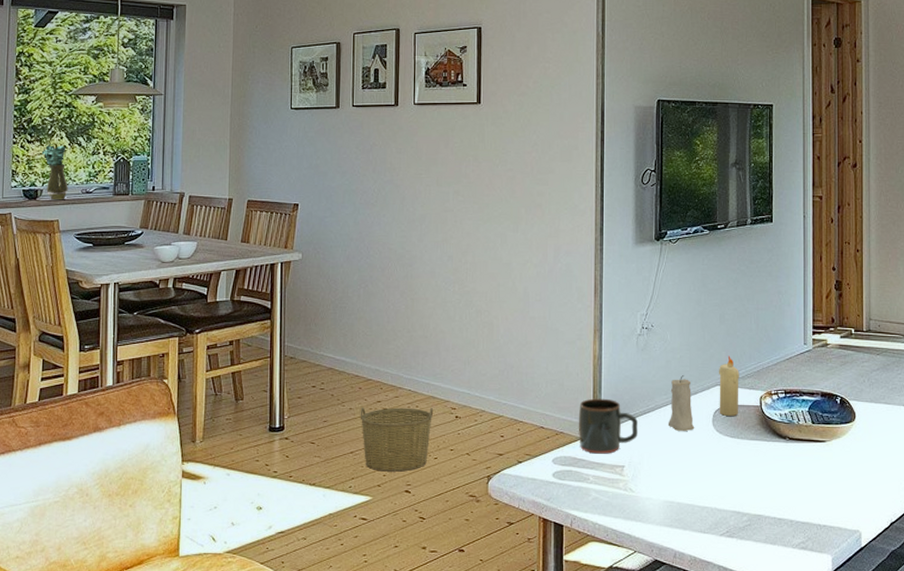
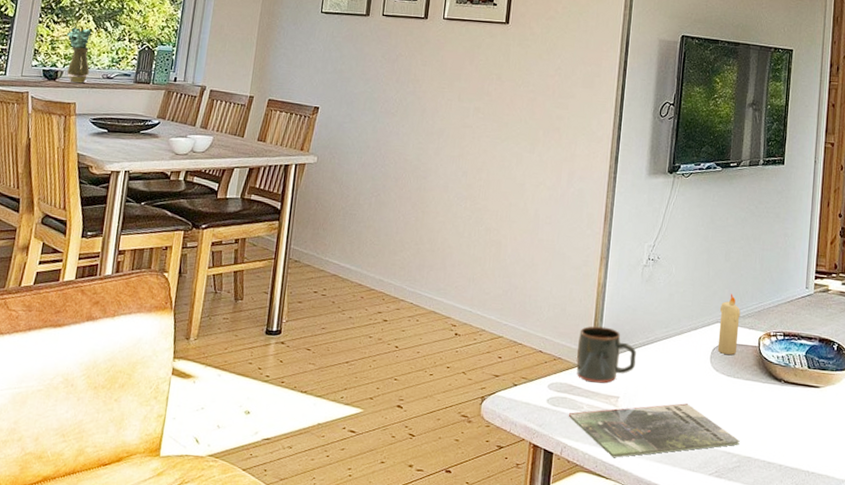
basket: present [360,407,434,472] -> none [359,317,434,386]
magazine: none [575,467,749,526] -> present [568,403,740,458]
candle: present [667,375,695,431] -> none [665,310,693,367]

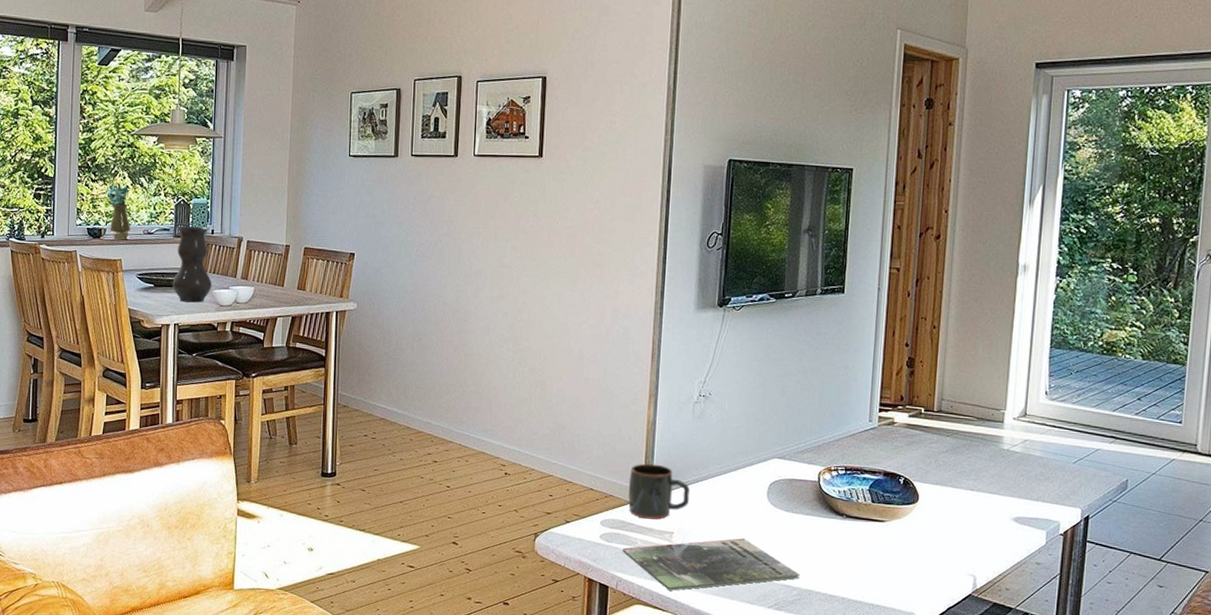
vase: none [127,72,172,150] -> present [172,226,212,303]
candle: present [717,293,741,355] -> none [774,428,799,491]

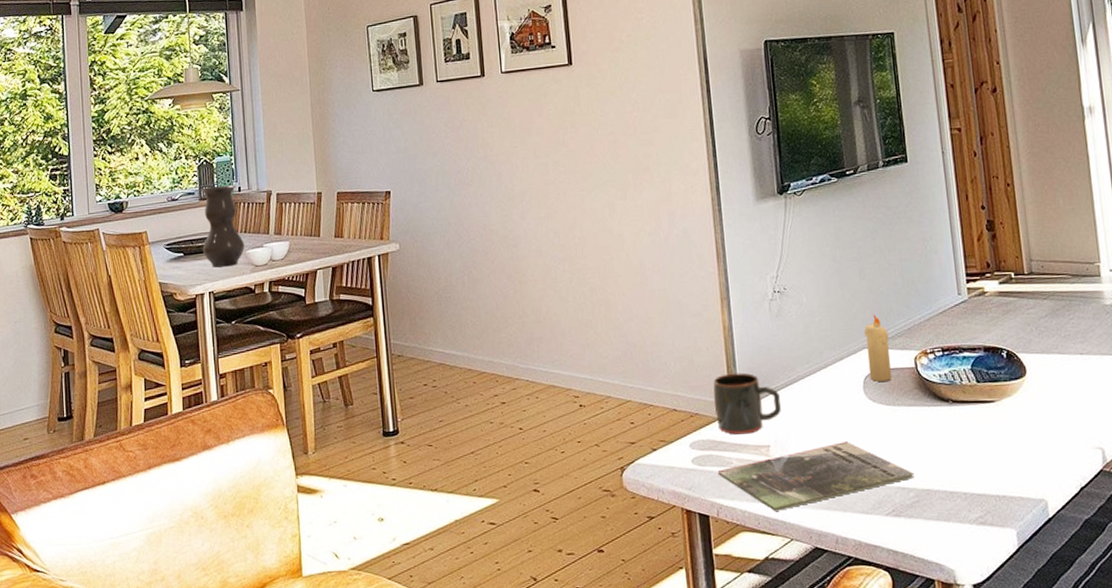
vase: present [105,181,130,240] -> none [123,151,153,212]
candle: none [774,428,799,491] -> present [864,314,891,382]

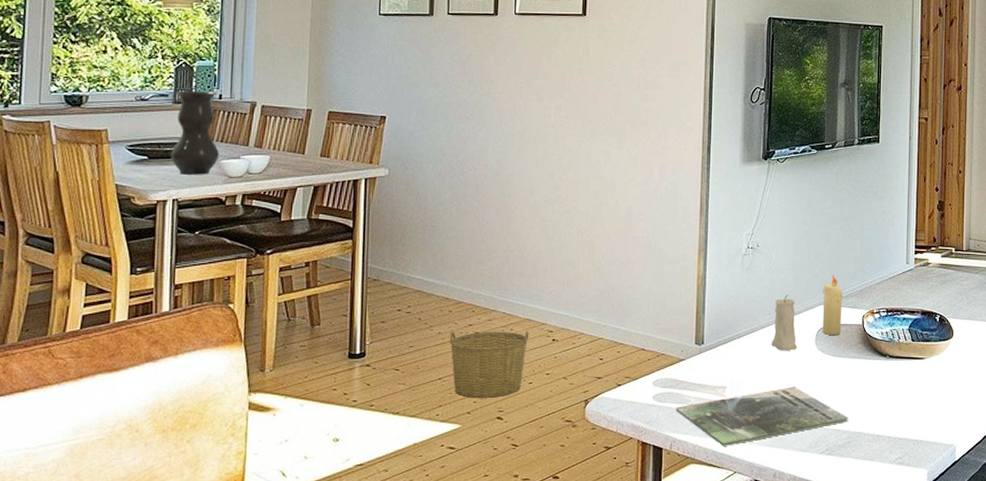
basket: none [477,398,556,471] -> present [449,331,529,398]
mug: present [713,372,781,435] -> none [680,319,741,375]
candle: none [812,340,844,402] -> present [770,295,798,350]

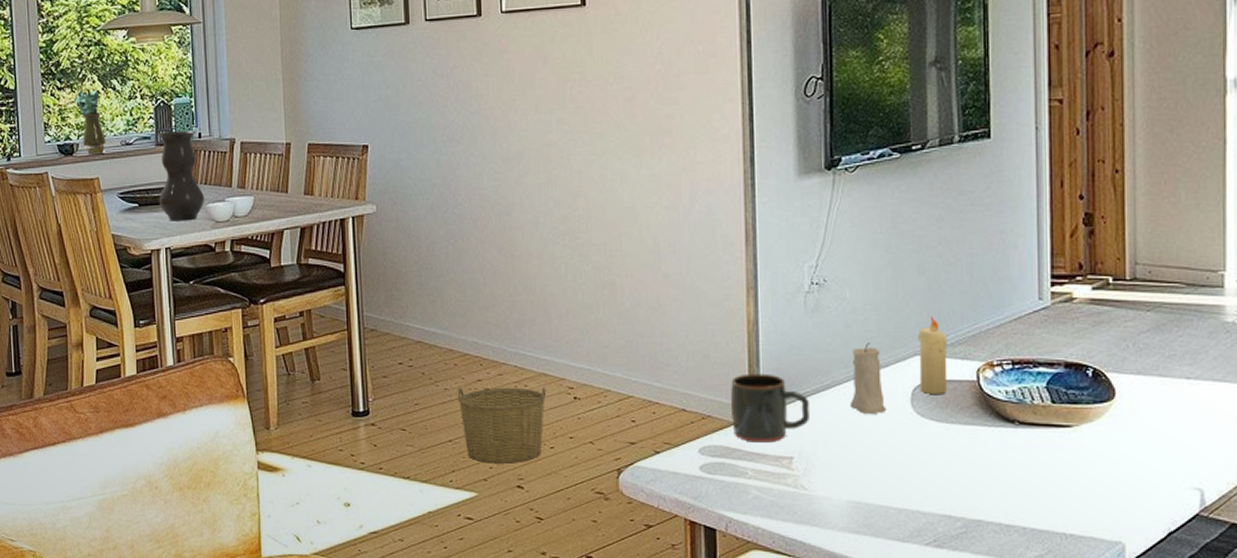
vase: none [87,42,119,108] -> present [73,87,106,155]
magazine: present [675,387,849,447] -> none [729,459,964,532]
mug: none [680,319,741,375] -> present [730,373,809,443]

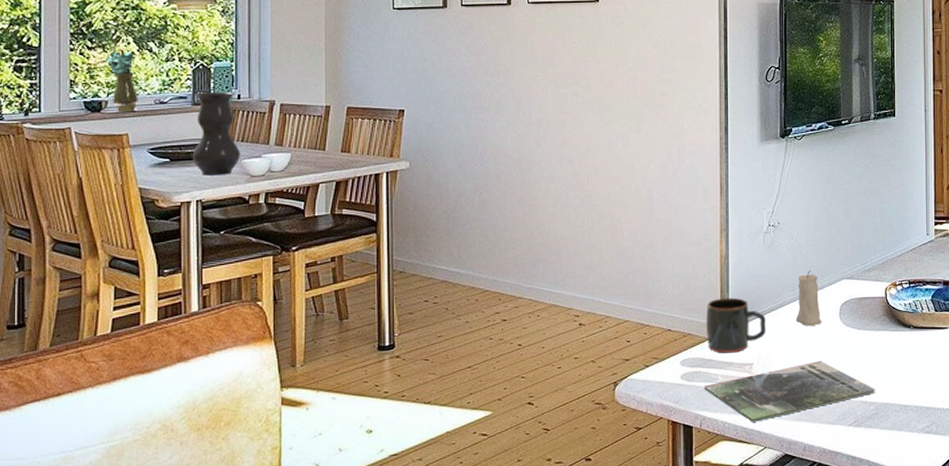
basket: present [457,387,547,464] -> none [477,317,556,385]
magazine: none [729,459,964,532] -> present [704,361,875,423]
candle: present [917,316,947,395] -> none [844,249,865,309]

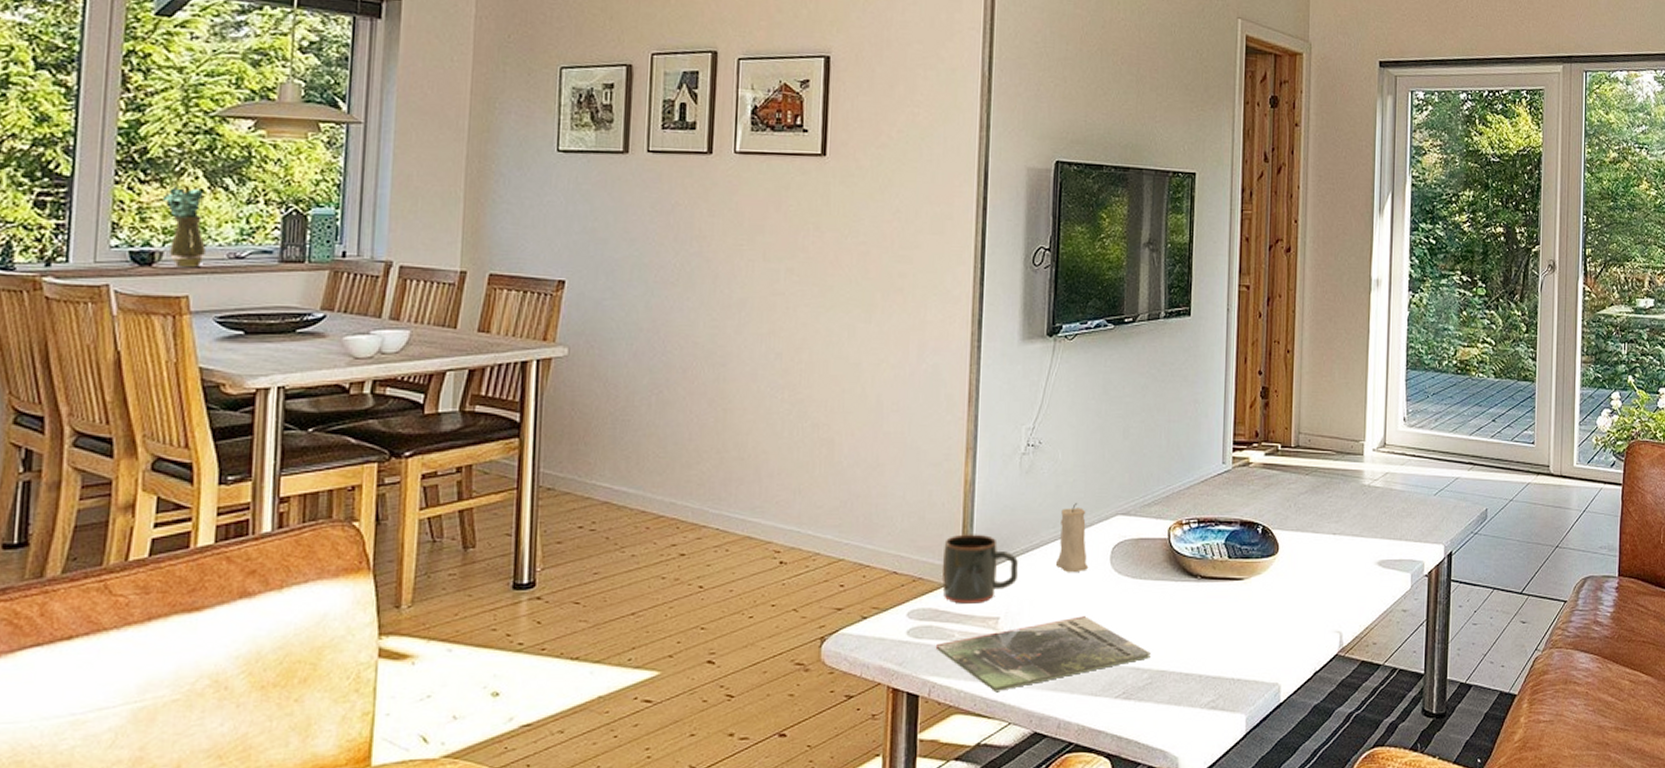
vase: present [192,92,240,176] -> none [275,246,341,355]

